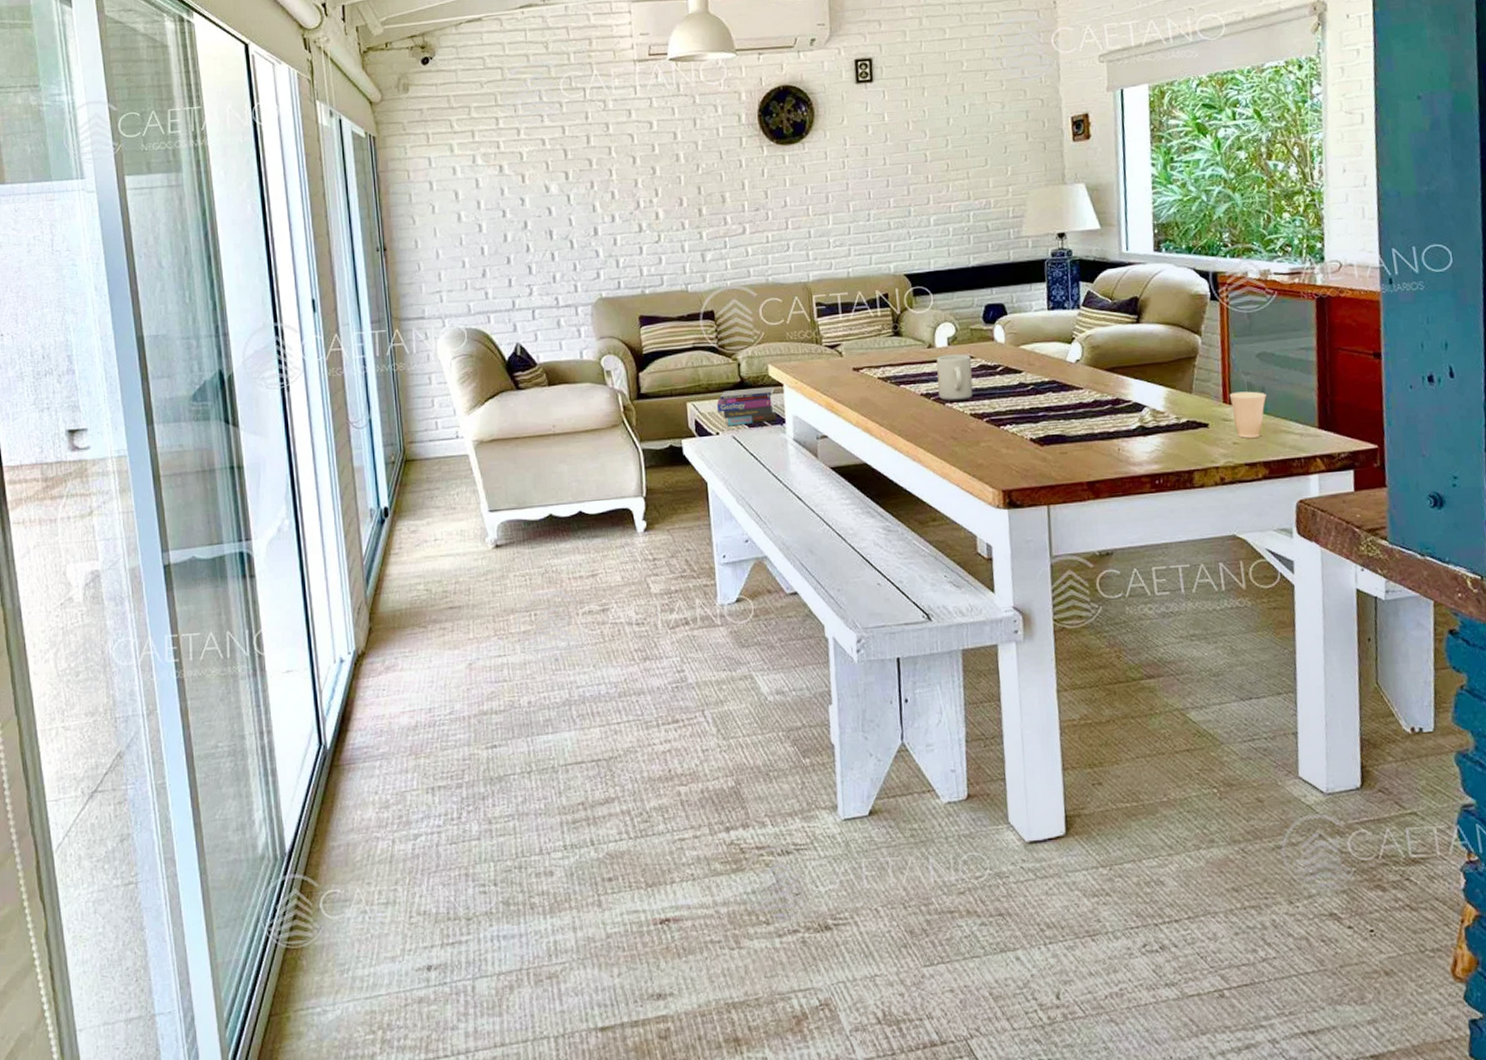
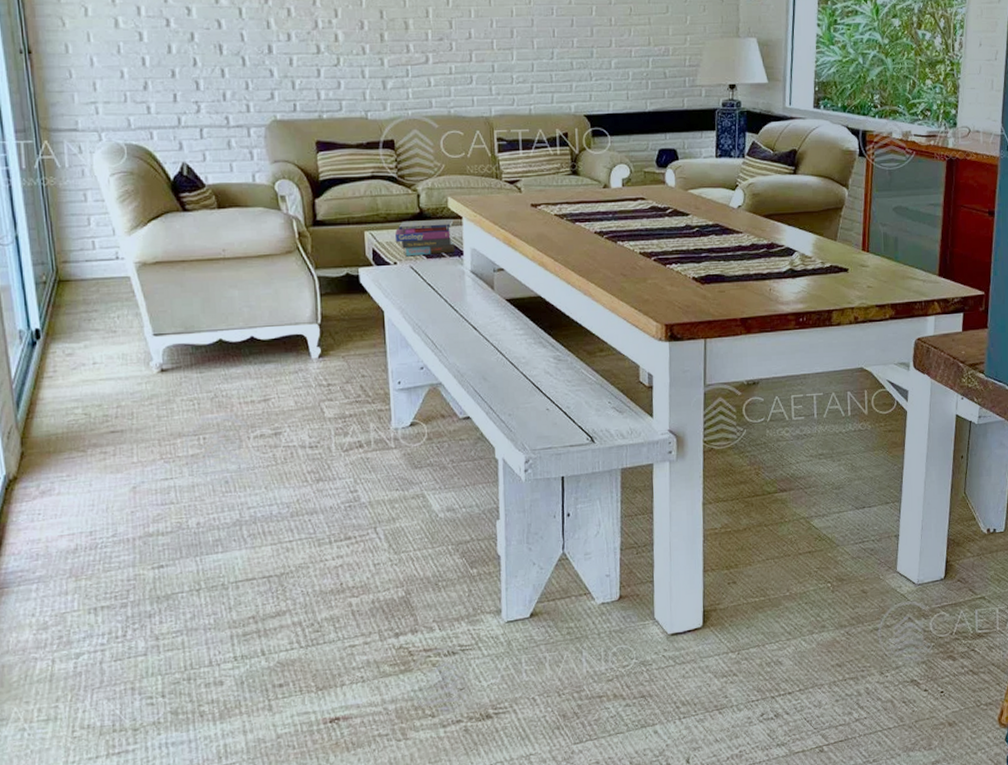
cup: present [936,354,974,401] -> none [610,195,644,240]
cup: present [1229,391,1267,438] -> none [867,241,899,283]

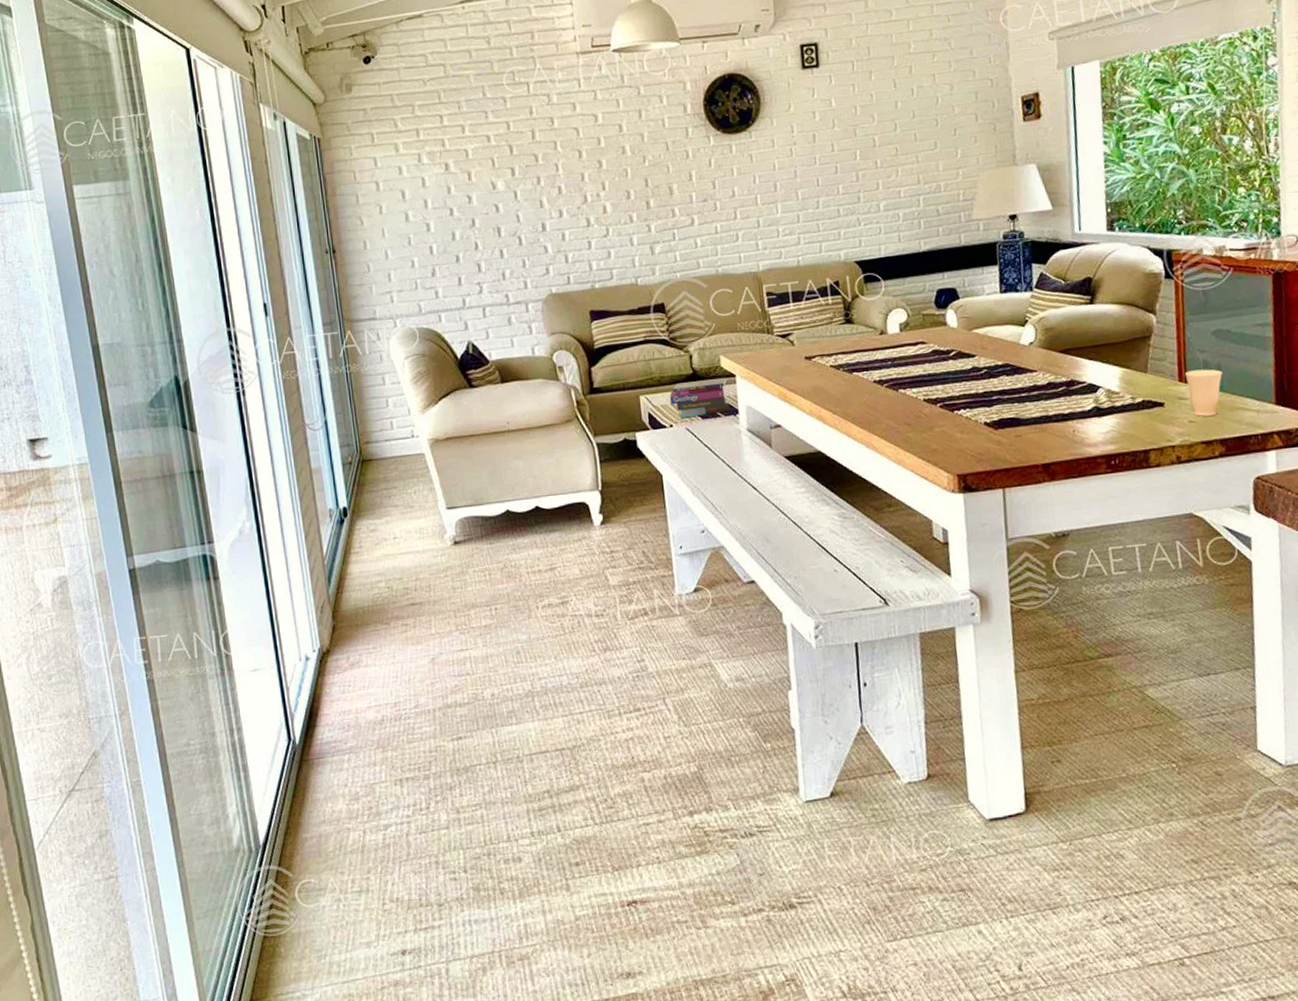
cup: none [867,241,899,283] -> present [1184,369,1223,417]

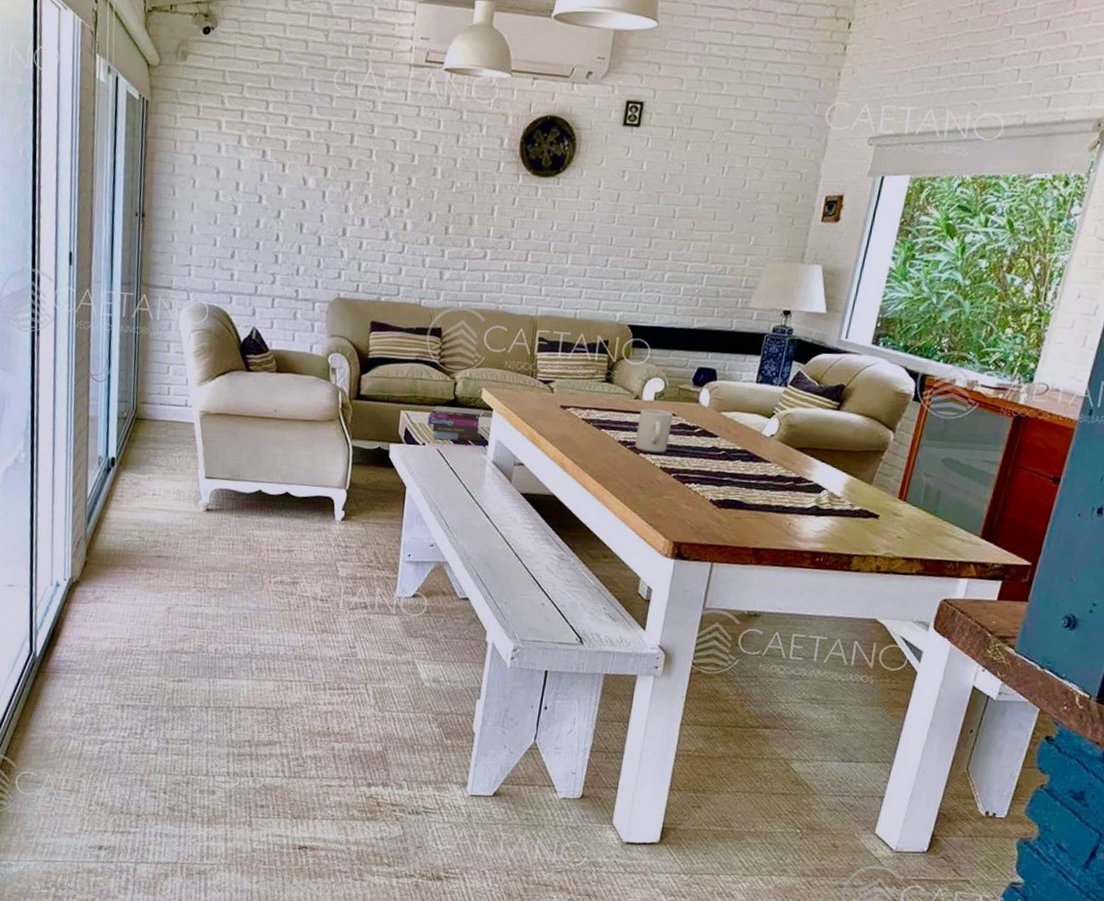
cup: none [888,340,927,387] -> present [634,408,673,454]
cup: present [1184,369,1223,417] -> none [903,490,941,536]

